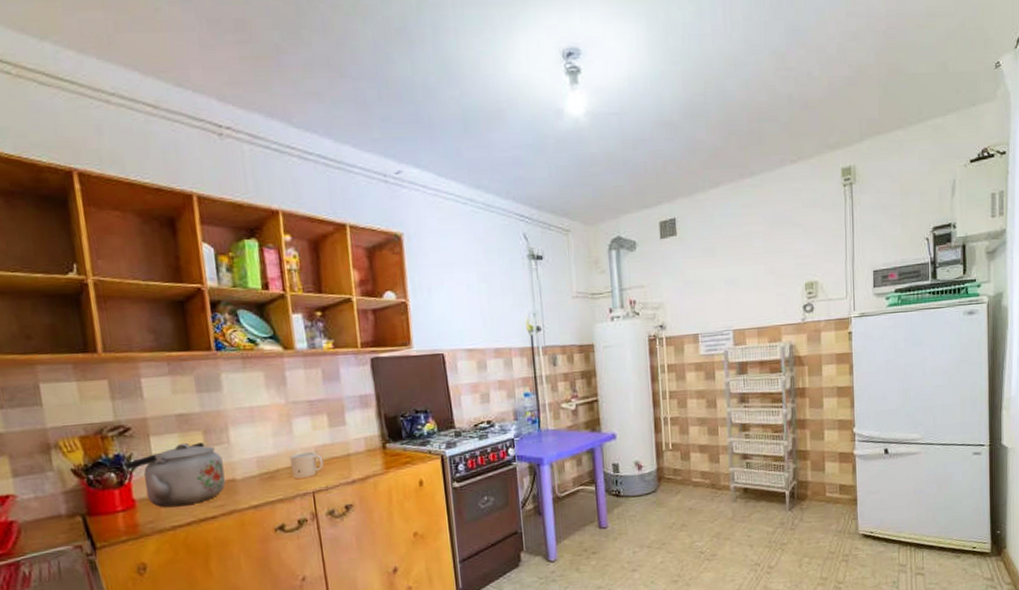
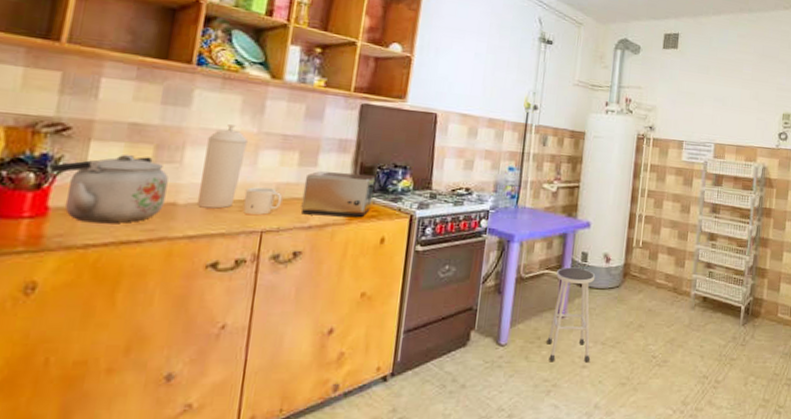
canister: none [245,400,283,480] -> present [196,124,248,209]
toaster: none [338,423,404,471] -> present [301,170,377,218]
stool: none [591,479,640,571] -> present [547,267,596,363]

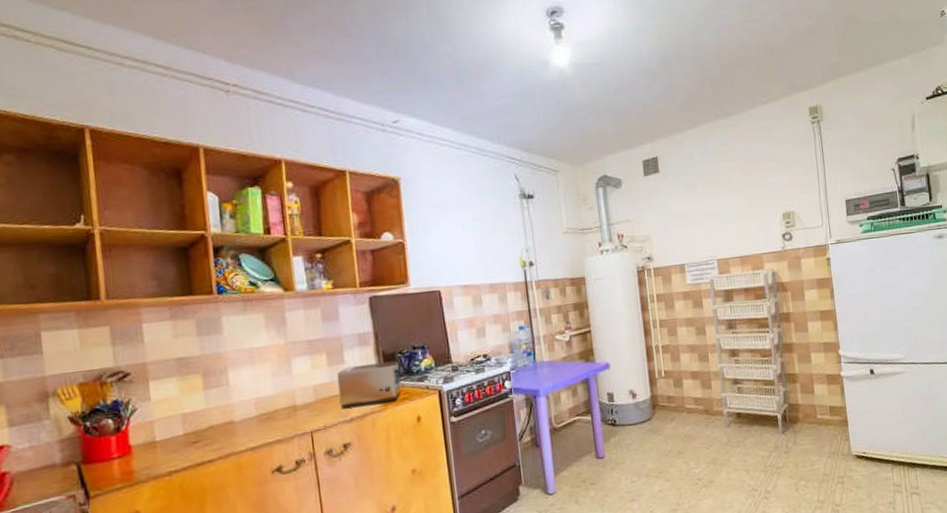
kettle: present [51,154,169,224] -> none [123,385,224,453]
canister: present [196,124,248,209] -> none [244,341,281,421]
mug: present [243,187,283,216] -> none [288,391,322,420]
stool: present [547,267,596,363] -> none [587,408,638,502]

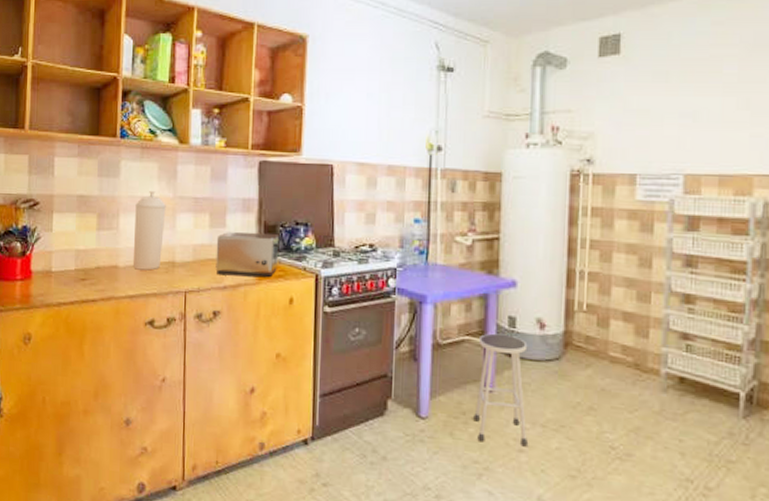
canister: none [244,341,281,421] -> present [132,191,166,271]
stool: none [587,408,638,502] -> present [473,333,529,447]

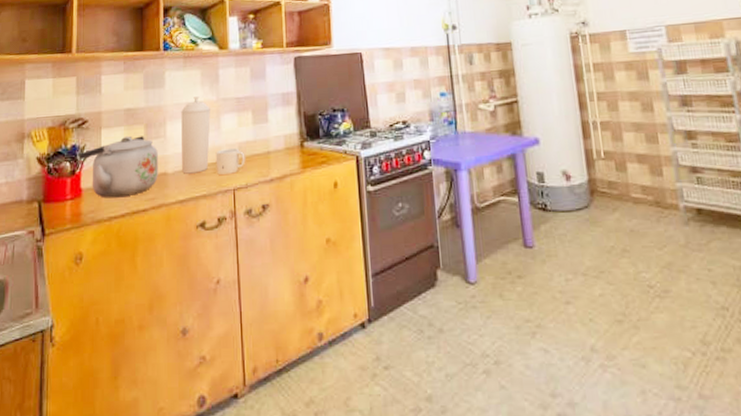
kettle: none [30,223,110,285] -> present [79,136,158,198]
mug: none [168,249,199,277] -> present [215,148,246,176]
toaster: present [215,231,281,278] -> none [260,122,321,169]
stool: present [473,333,529,447] -> none [514,190,574,300]

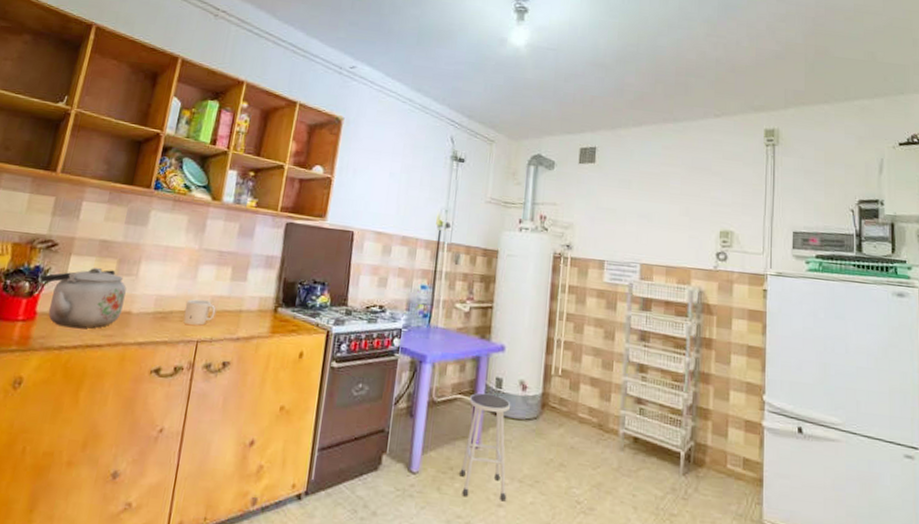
canister: present [181,96,211,174] -> none [146,242,191,319]
stool: none [514,190,574,300] -> present [460,392,511,502]

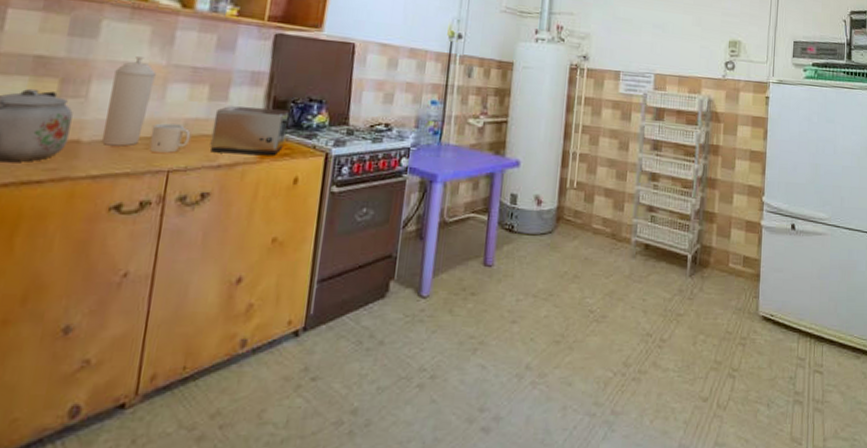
canister: none [146,242,191,319] -> present [101,56,156,147]
toaster: none [231,285,298,332] -> present [210,105,290,156]
stool: present [460,392,511,502] -> none [473,210,526,318]

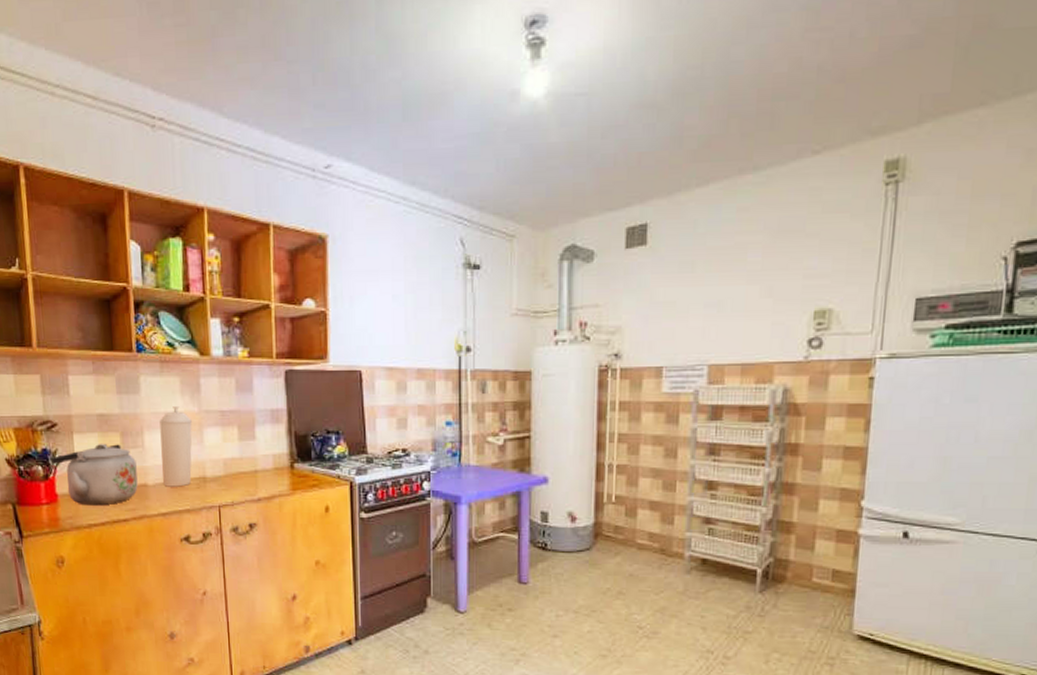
mug: present [149,123,191,154] -> none [198,464,231,492]
toaster: present [210,105,290,156] -> none [247,443,313,488]

